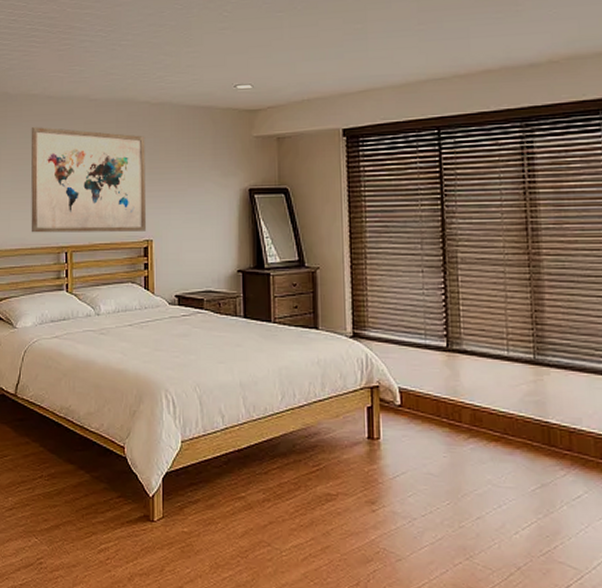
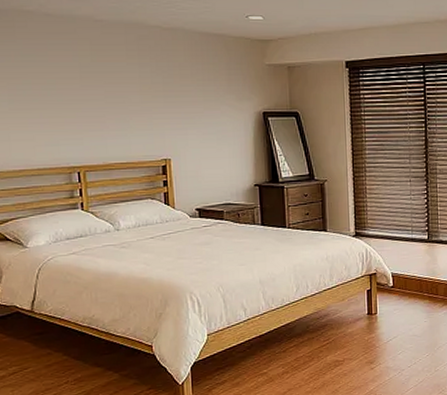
wall art: present [30,126,146,233] -> none [27,44,163,154]

